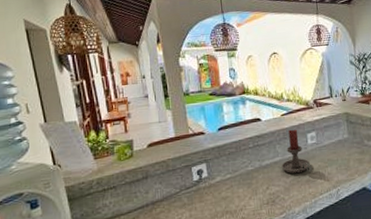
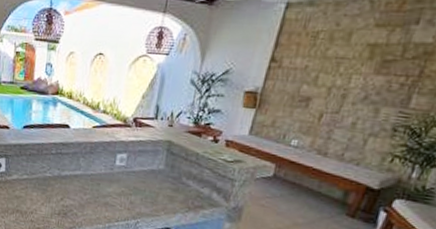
candle holder: present [281,129,313,174] -> none [80,144,115,196]

